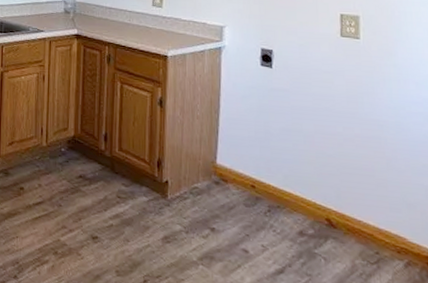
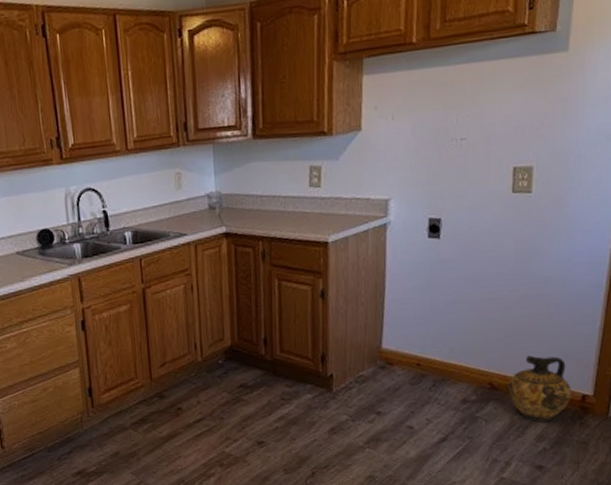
ceramic jug: none [347,197,417,274] -> present [508,355,571,422]

